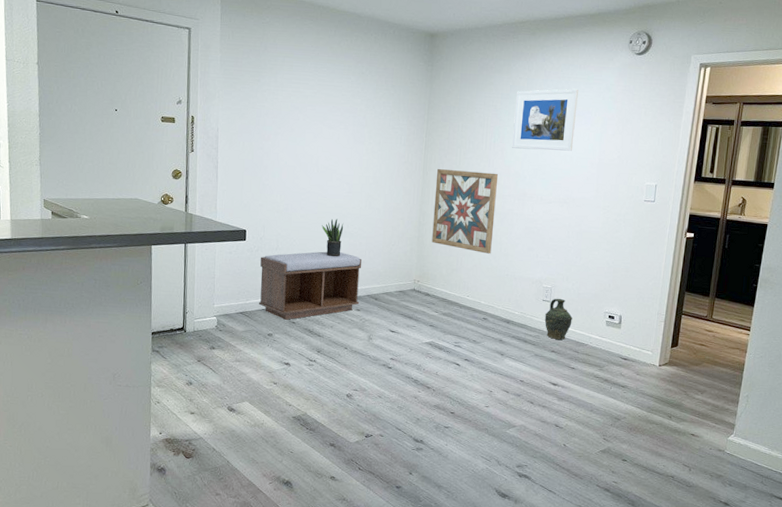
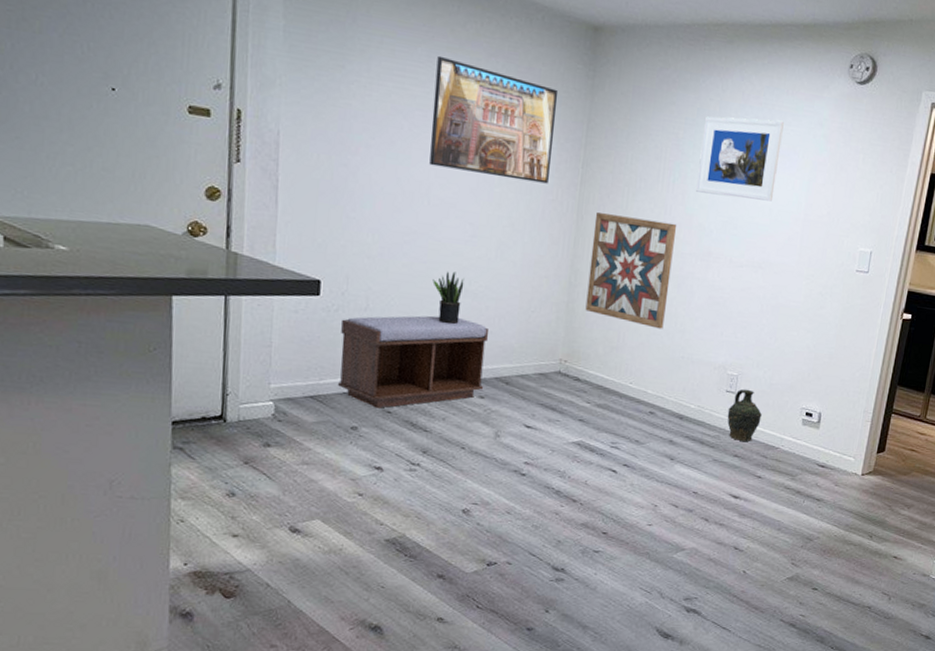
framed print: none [318,66,407,151] -> present [429,55,559,184]

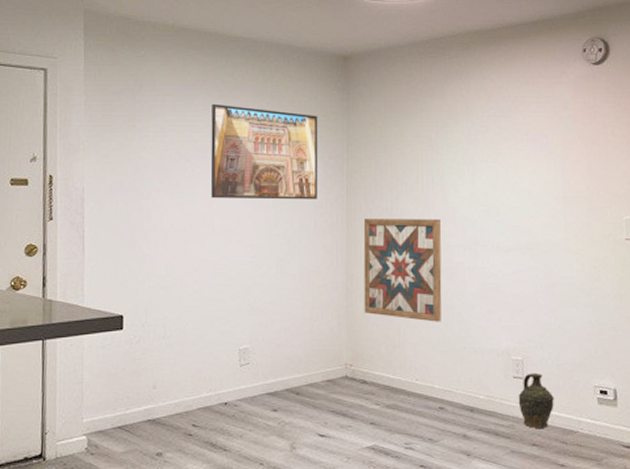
bench: present [338,315,489,408] -> none [143,335,277,432]
potted plant: present [432,271,465,324] -> none [221,292,250,341]
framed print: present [695,116,784,202] -> none [453,109,530,186]

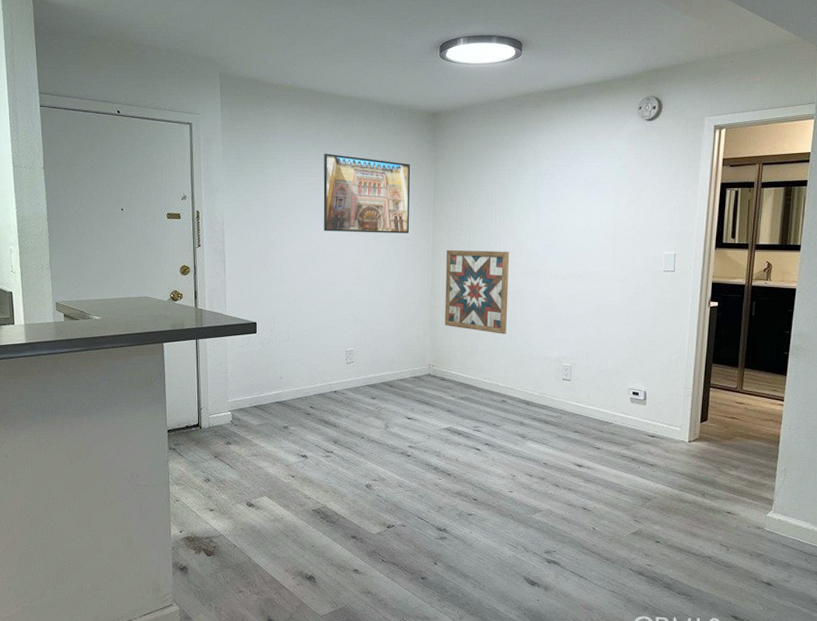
ceramic jug: present [518,373,554,428] -> none [565,376,595,419]

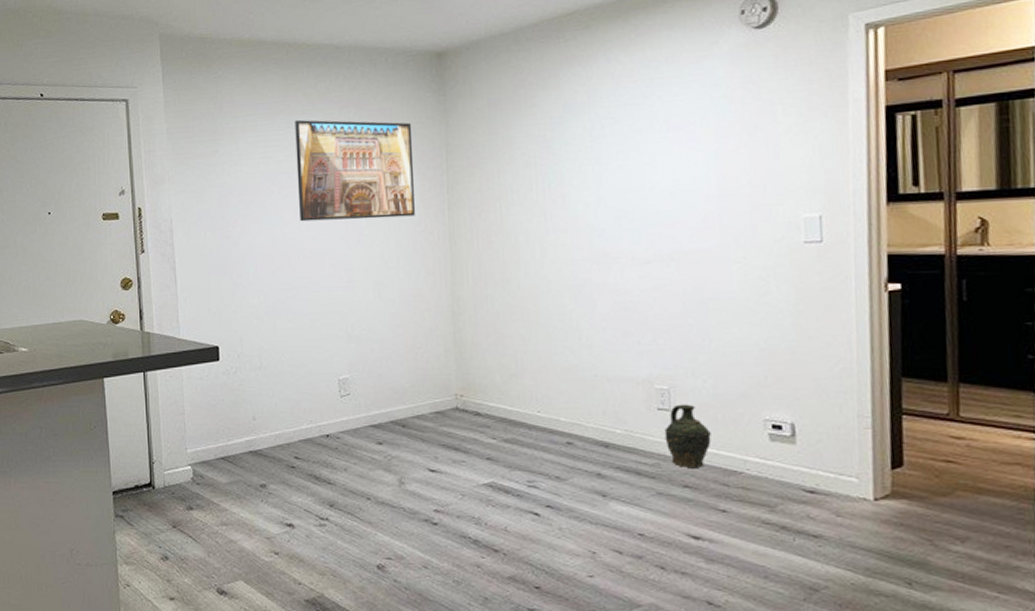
wall art: present [445,250,510,334] -> none [469,230,566,347]
ceramic jug: none [565,376,595,419] -> present [664,404,711,467]

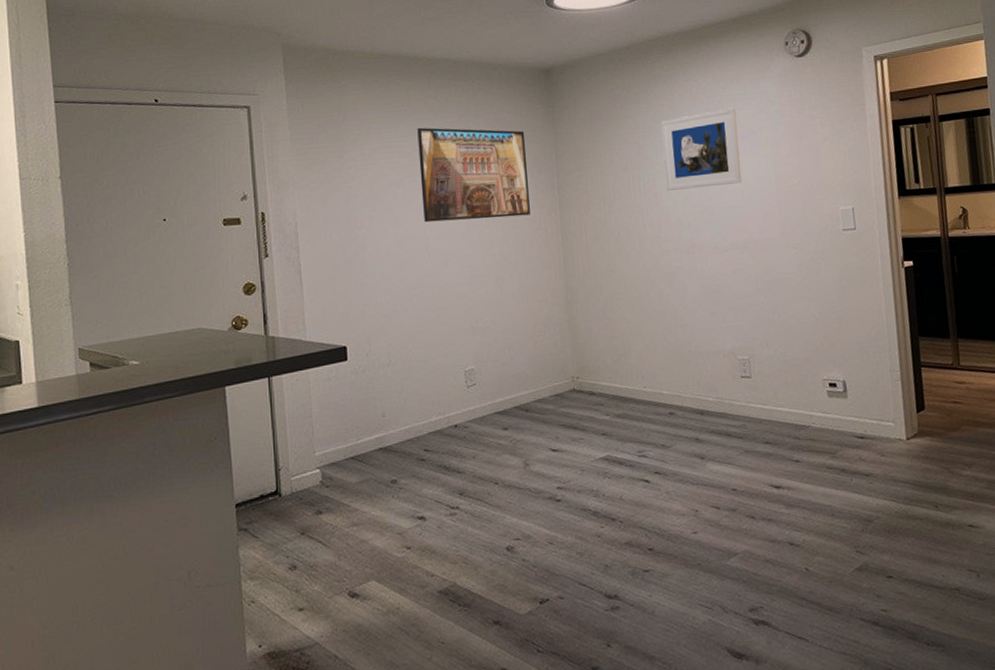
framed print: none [573,93,673,191] -> present [661,107,742,191]
ceramic jug: present [664,404,711,467] -> none [747,370,784,426]

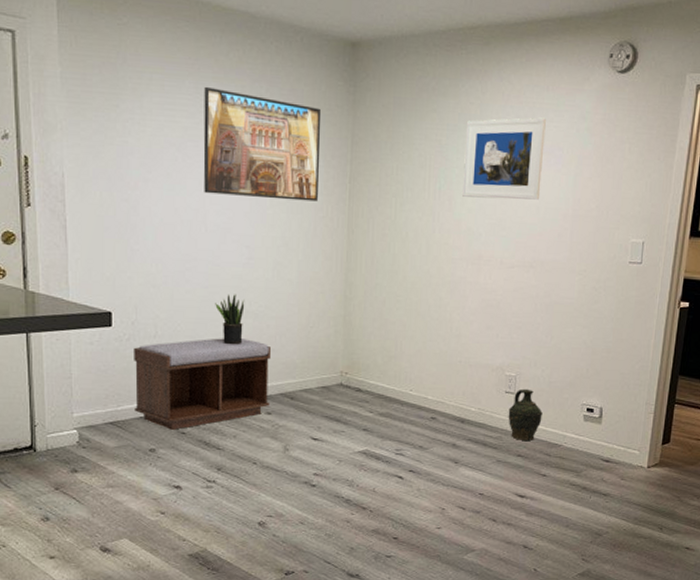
bench: none [370,356,506,458] -> present [134,338,272,430]
potted plant: none [443,313,473,363] -> present [215,294,245,344]
ceramic jug: none [747,370,784,426] -> present [508,388,543,441]

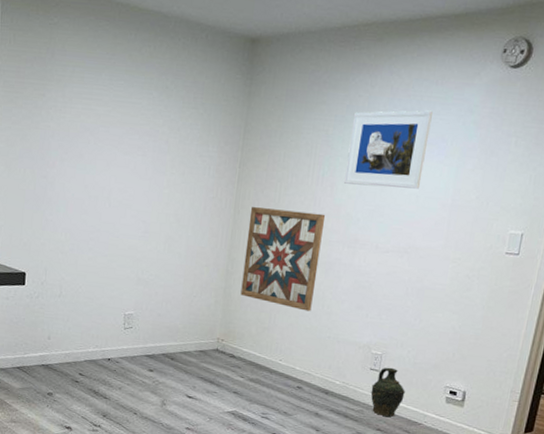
bench: present [134,338,272,430] -> none [38,300,158,378]
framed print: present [203,86,322,202] -> none [110,78,219,184]
potted plant: present [215,294,245,344] -> none [112,262,138,308]
wall art: none [362,225,446,335] -> present [240,207,326,312]

